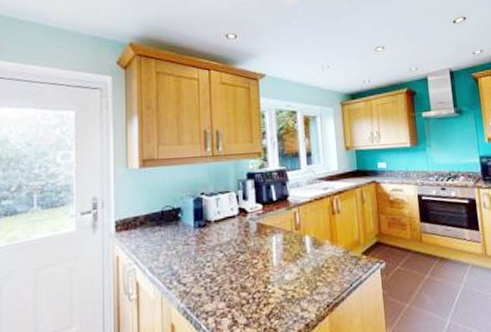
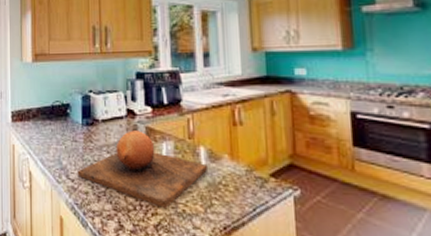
chopping board: none [189,227,313,297] -> present [77,130,209,208]

